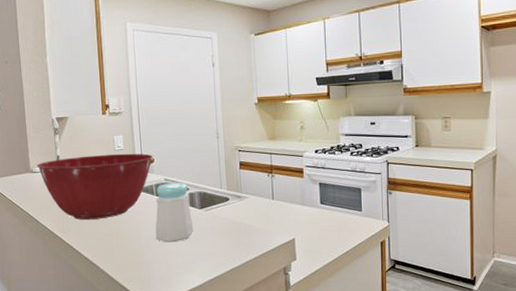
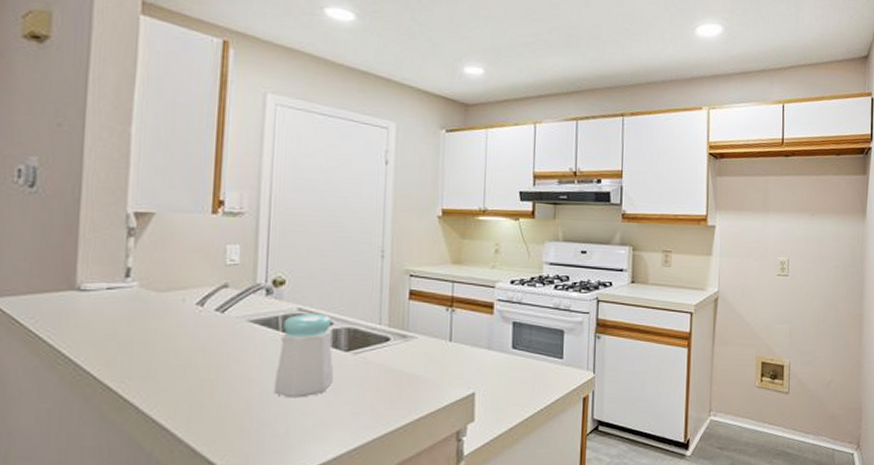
mixing bowl: present [37,153,153,220] -> none [89,269,285,363]

